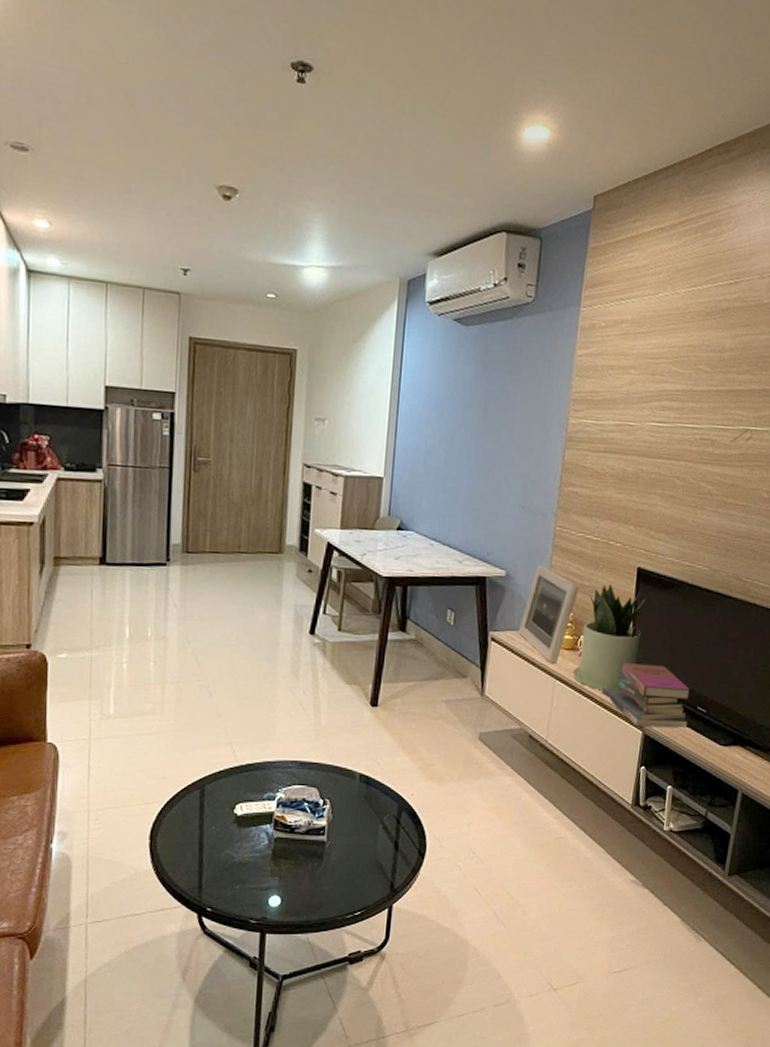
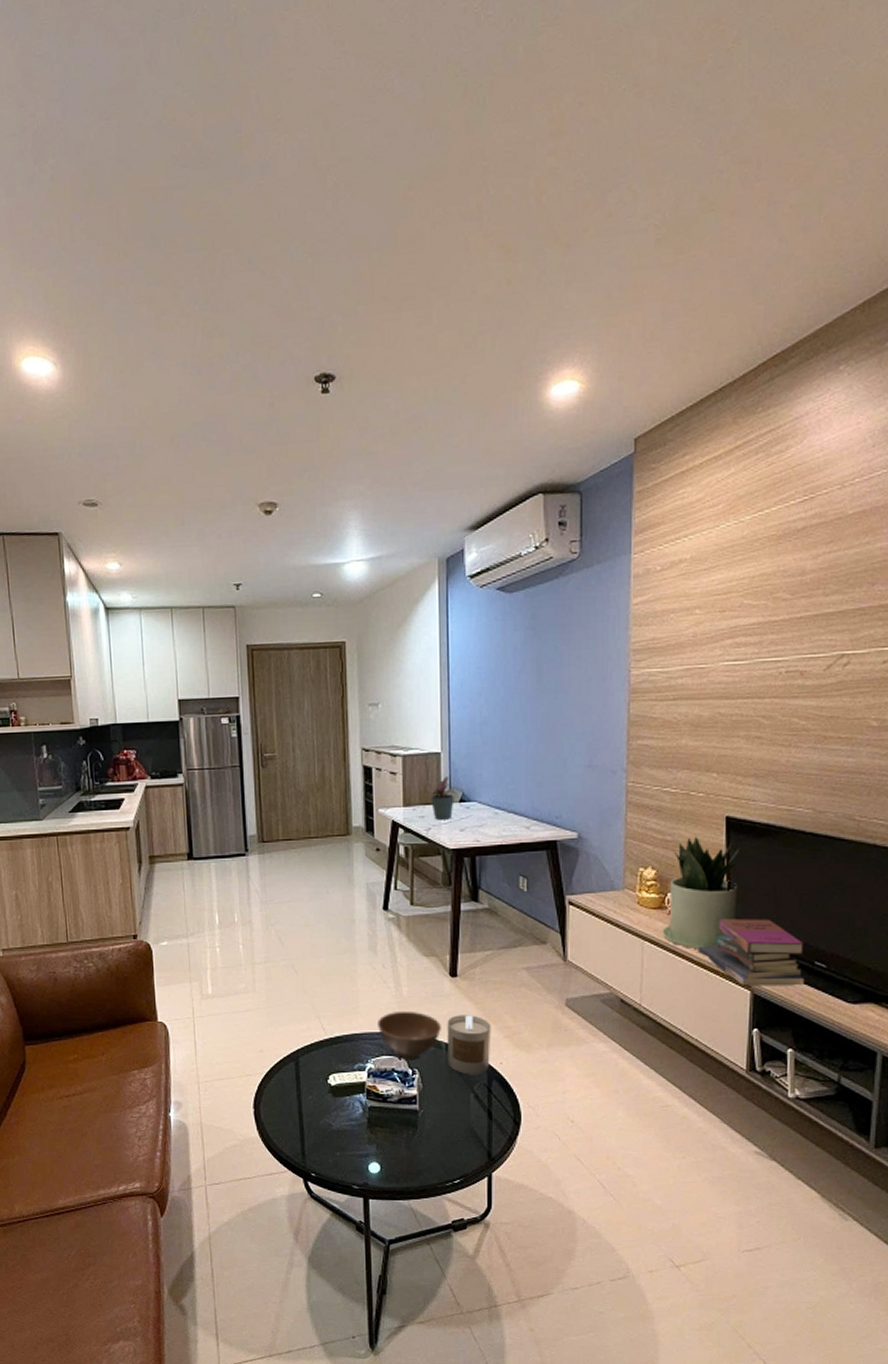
bowl: none [292,739,357,791] -> present [378,1010,441,1061]
candle: none [360,745,407,806] -> present [447,1015,492,1075]
potted plant: none [363,503,396,547] -> present [424,777,457,820]
picture frame: present [518,564,580,664] -> none [597,823,662,925]

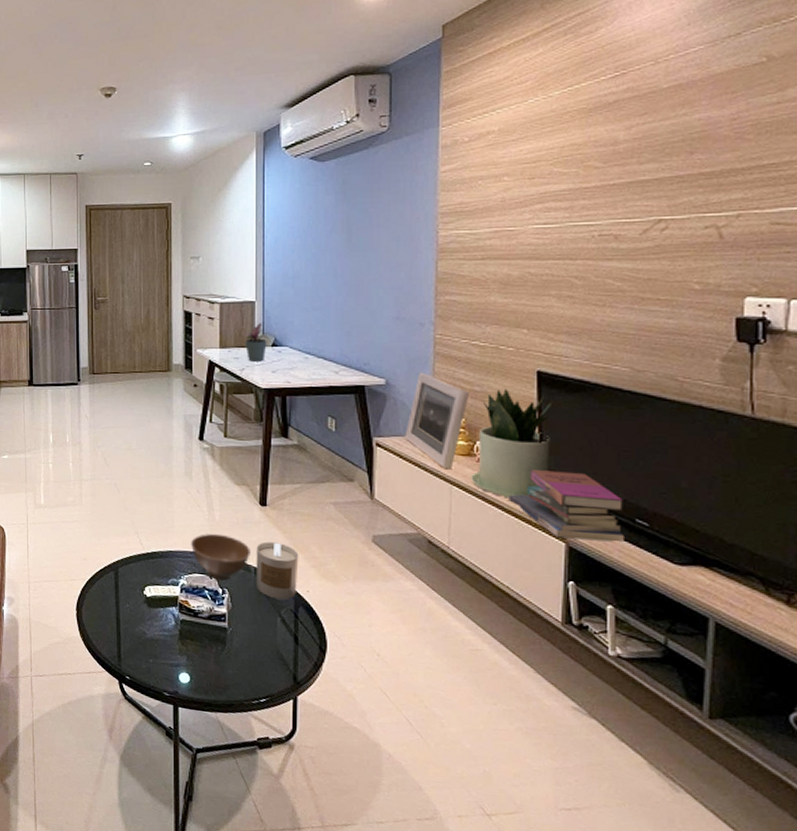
picture frame: none [597,823,662,925] -> present [405,372,470,470]

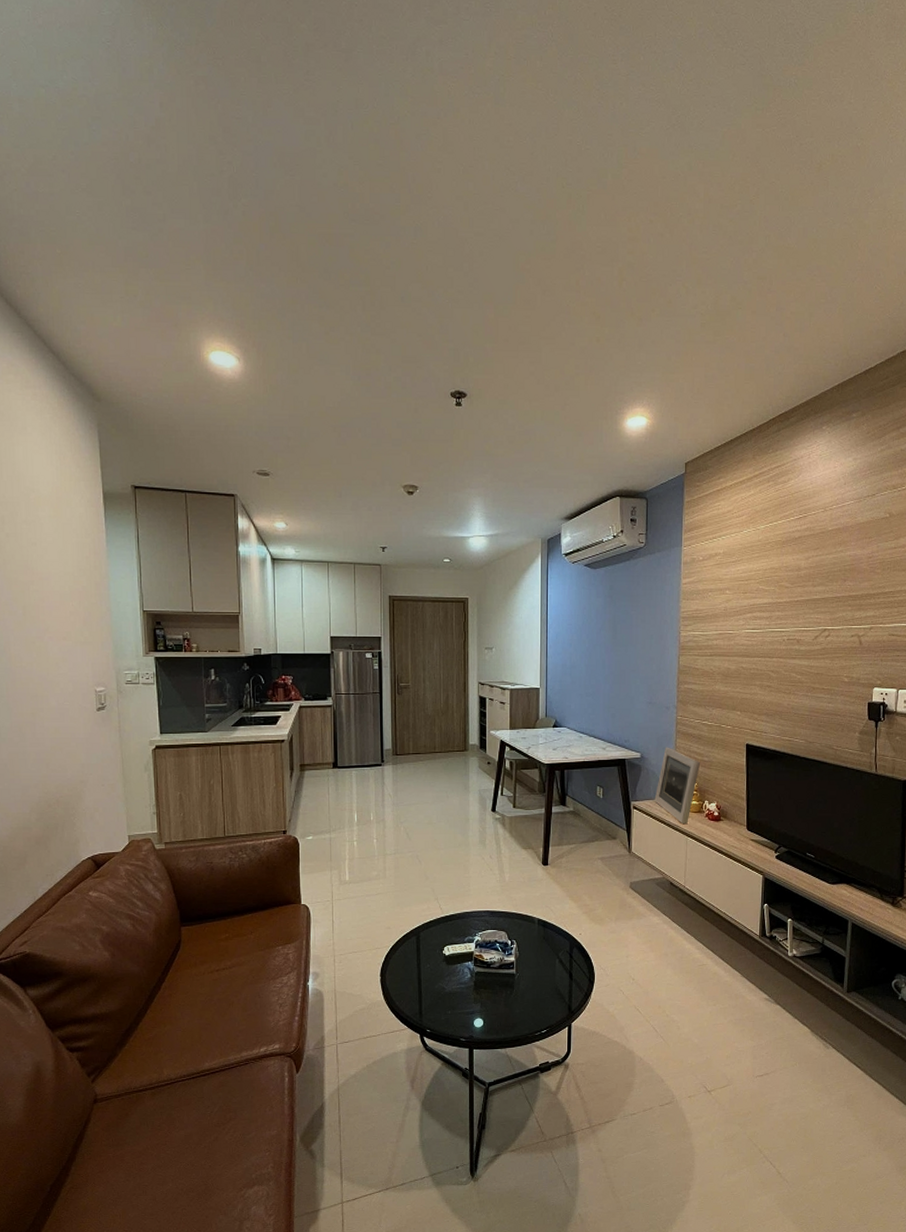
bowl: present [191,533,250,581] -> none [485,893,535,933]
potted plant: present [239,323,270,362] -> none [526,707,552,741]
candle: present [256,542,299,600] -> none [539,896,574,944]
planter: present [471,389,553,497] -> none [700,758,756,843]
books: present [508,470,624,543] -> none [726,821,799,872]

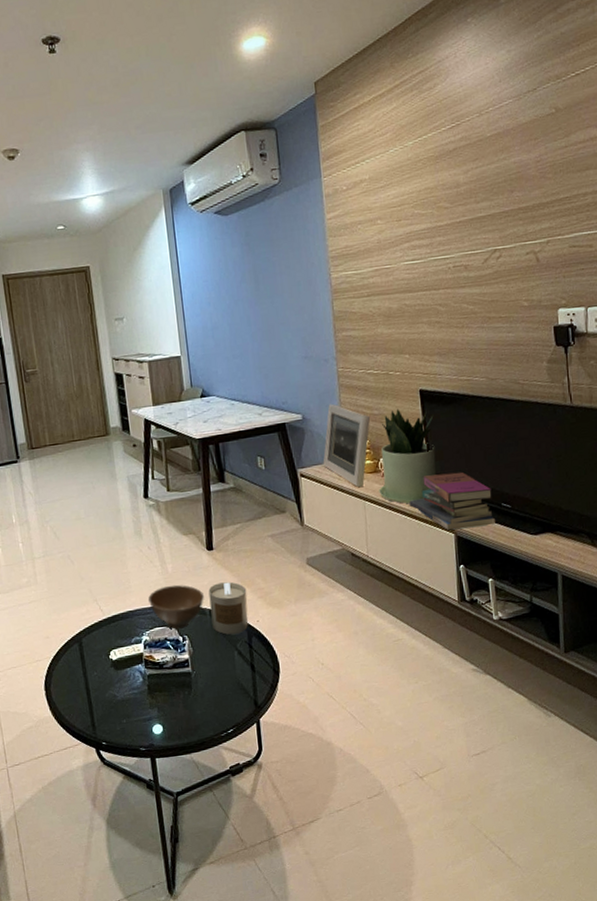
bowl: none [485,893,535,933] -> present [148,584,204,629]
candle: none [539,896,574,944] -> present [208,582,249,635]
planter: none [700,758,756,843] -> present [379,409,437,504]
books: none [726,821,799,872] -> present [409,471,495,531]

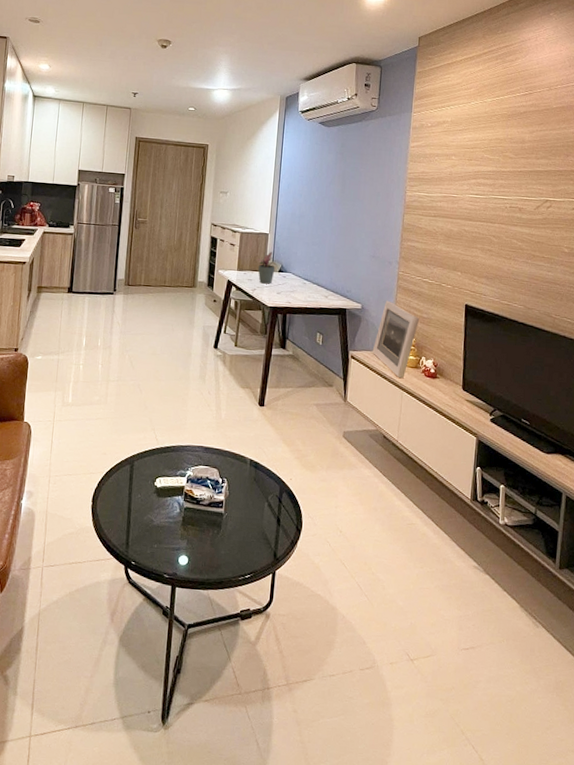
bowl: present [148,584,204,629] -> none [199,430,248,472]
potted plant: none [170,376,198,415] -> present [254,252,278,284]
candle: present [208,582,249,635] -> none [250,437,286,488]
planter: present [379,409,437,504] -> none [416,317,474,401]
books: present [409,471,495,531] -> none [441,380,515,437]

